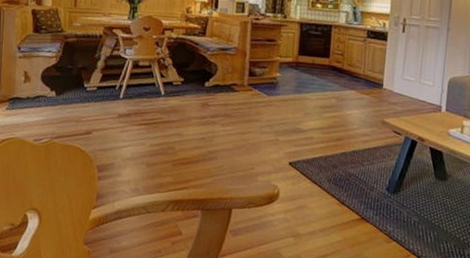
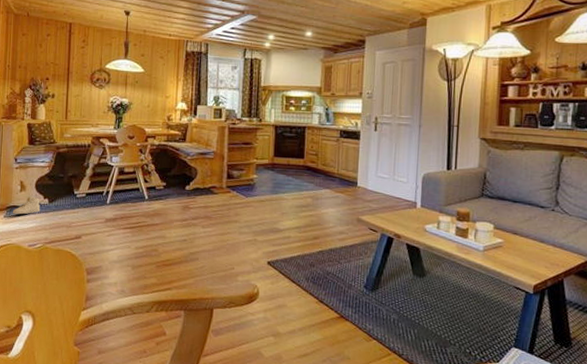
sneaker: none [15,88,47,107] -> present [12,196,40,215]

